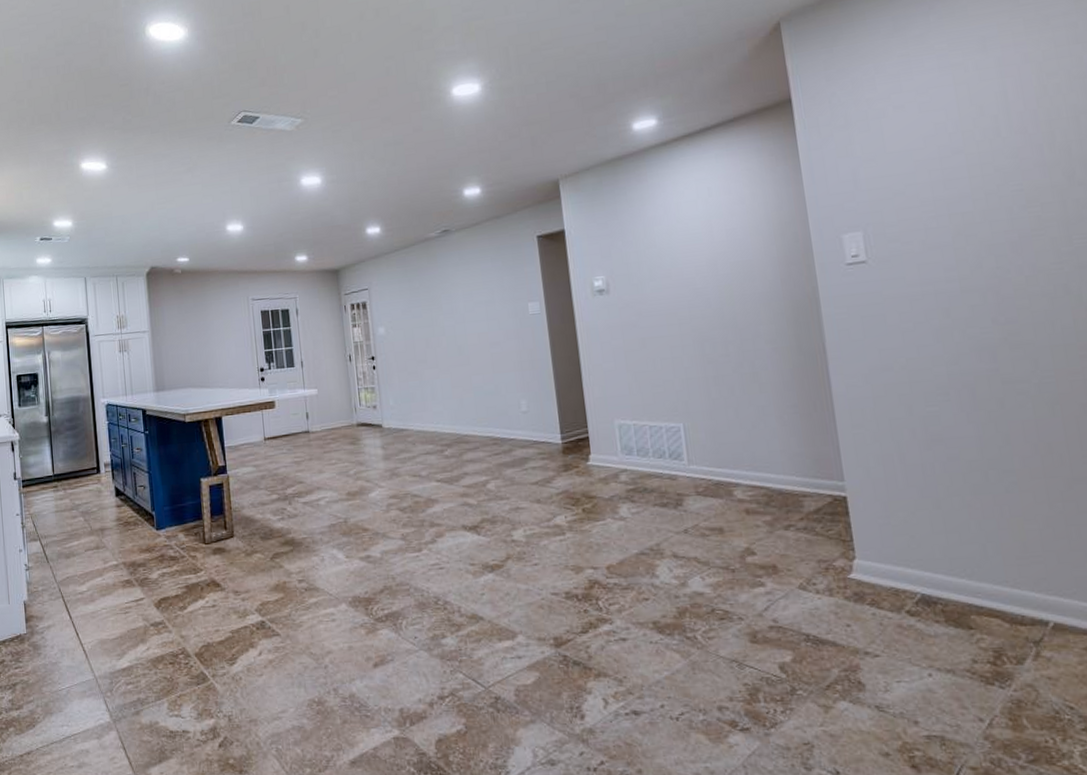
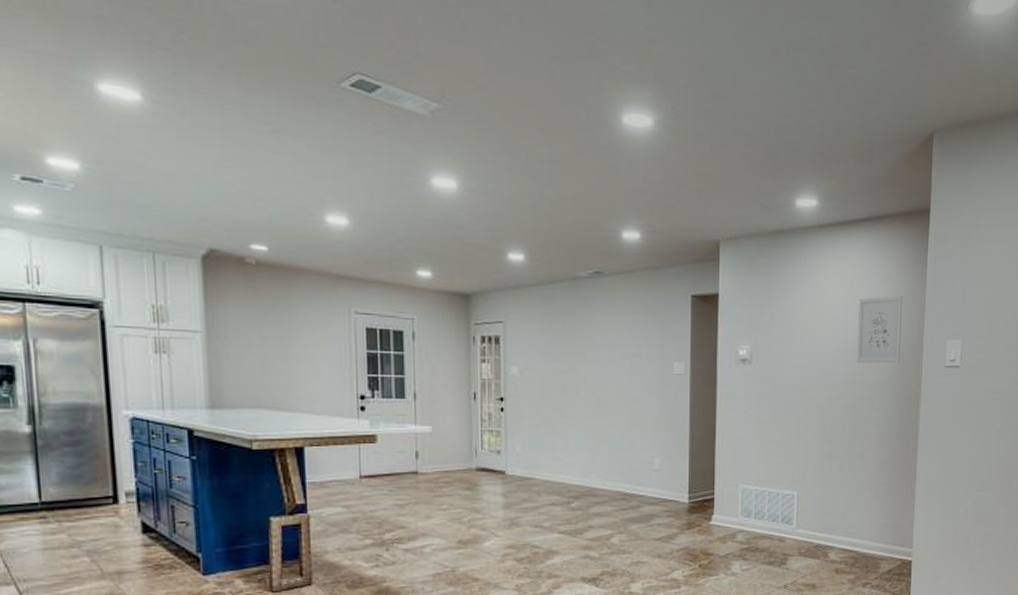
wall art: none [722,196,785,276] -> present [857,296,902,363]

